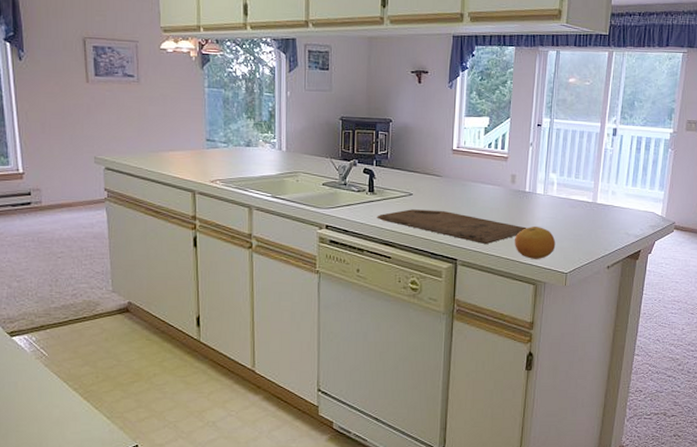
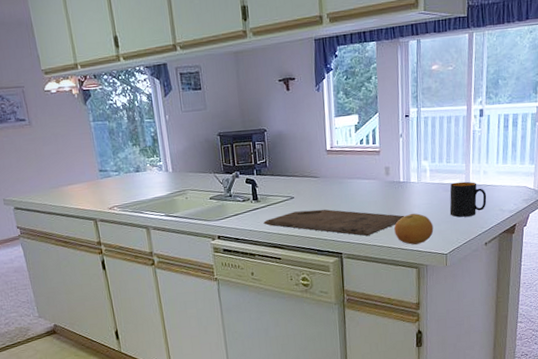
mug: none [574,199,613,236] -> present [449,181,487,217]

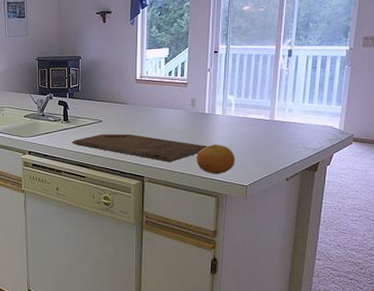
mug: present [449,181,487,217] -> none [252,117,291,151]

